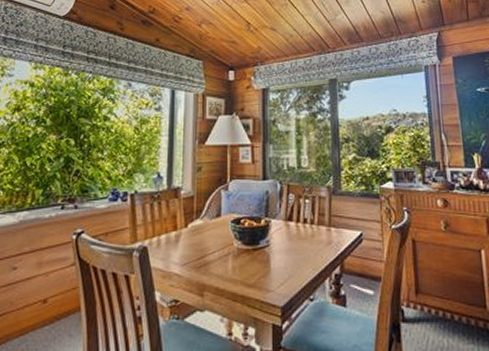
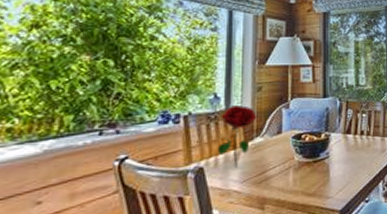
flower: none [159,186,196,249] -> present [217,105,257,167]

